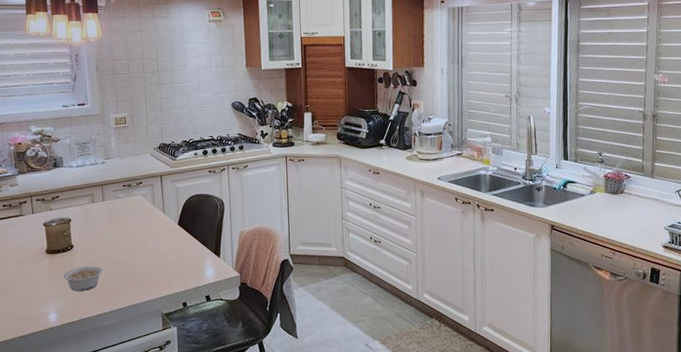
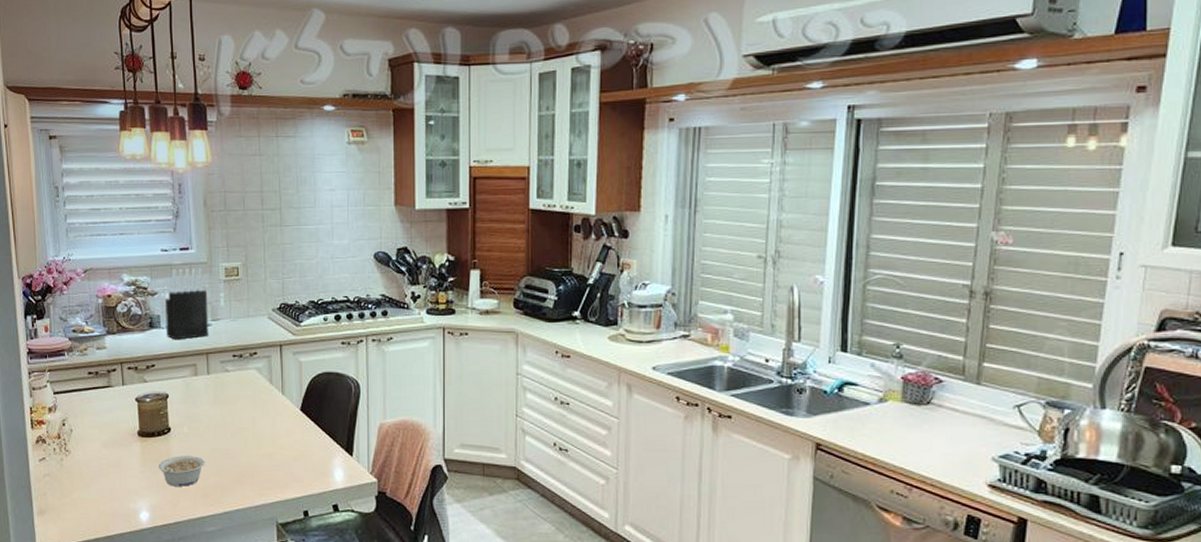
knife block: none [67,118,102,176] -> present [166,267,208,340]

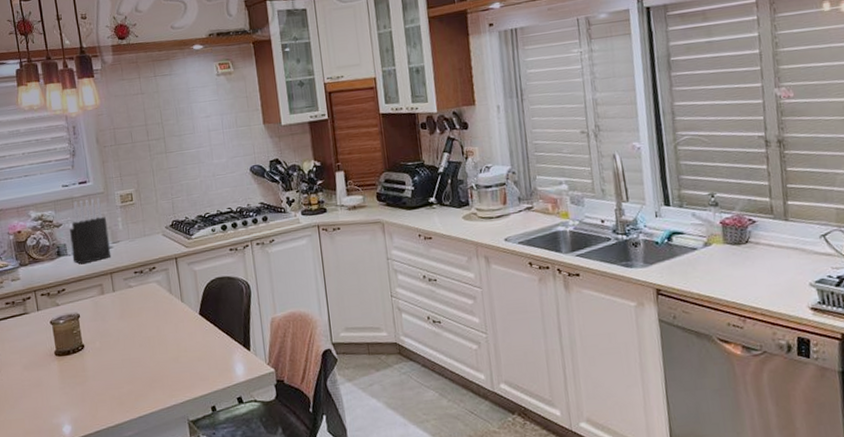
legume: present [158,456,205,487] -> none [75,368,118,398]

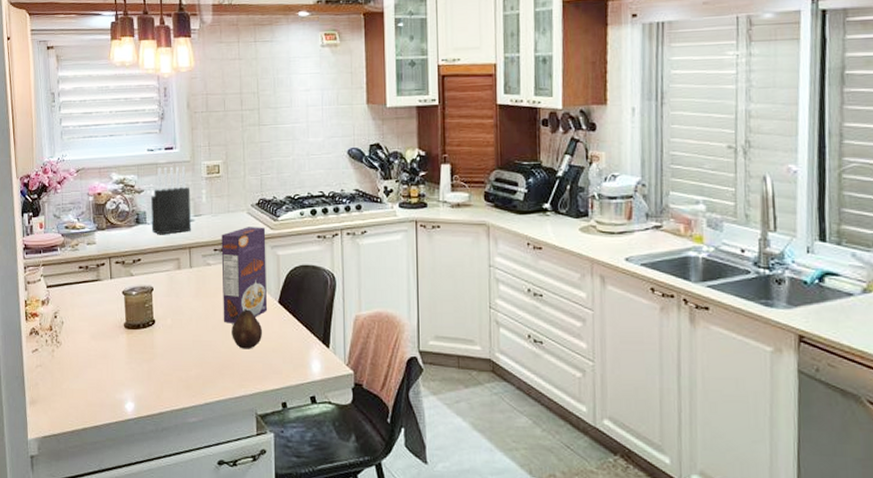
cereal box: none [140,246,189,340] -> present [221,227,267,324]
fruit: none [157,323,187,362] -> present [232,308,262,349]

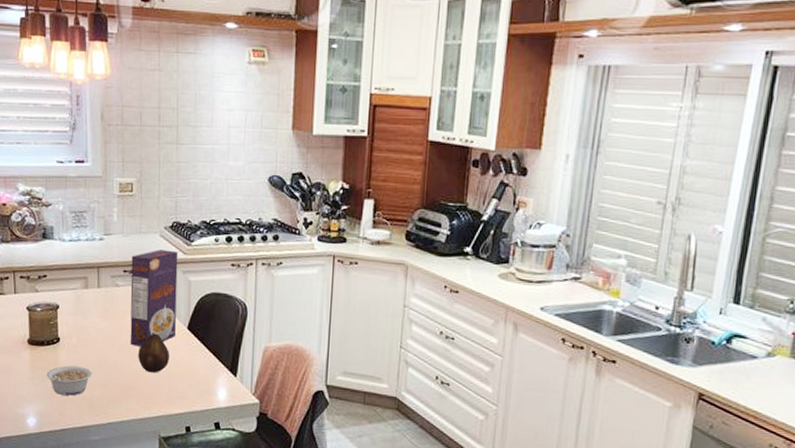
legume: none [143,347,187,378] -> present [46,365,92,396]
knife block: present [151,165,191,235] -> none [59,181,101,252]

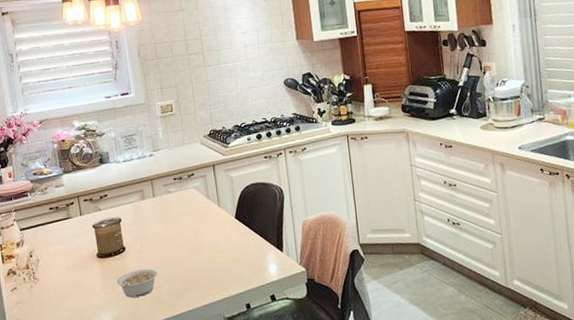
cereal box: present [130,250,179,347] -> none [179,154,226,242]
fruit: present [138,331,169,373] -> none [195,226,223,263]

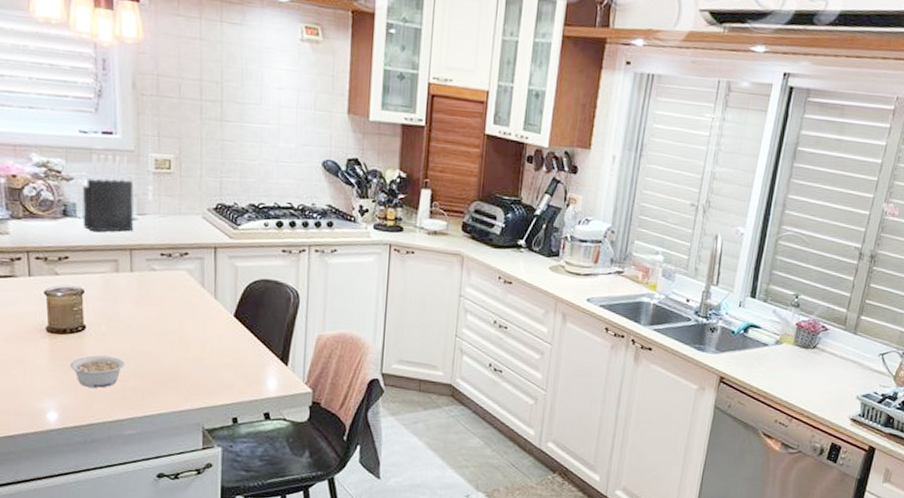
knife block: none [112,108,151,172] -> present [83,154,134,232]

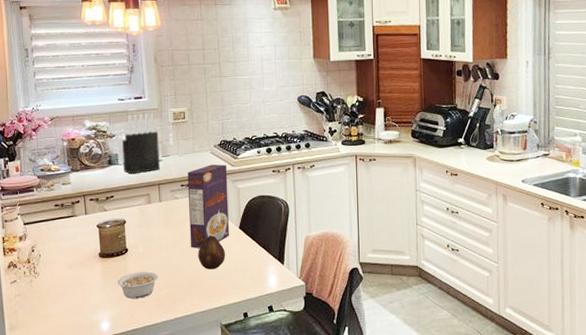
cereal box: none [168,232,224,335] -> present [187,164,229,248]
fruit: none [178,319,214,363] -> present [198,234,225,270]

